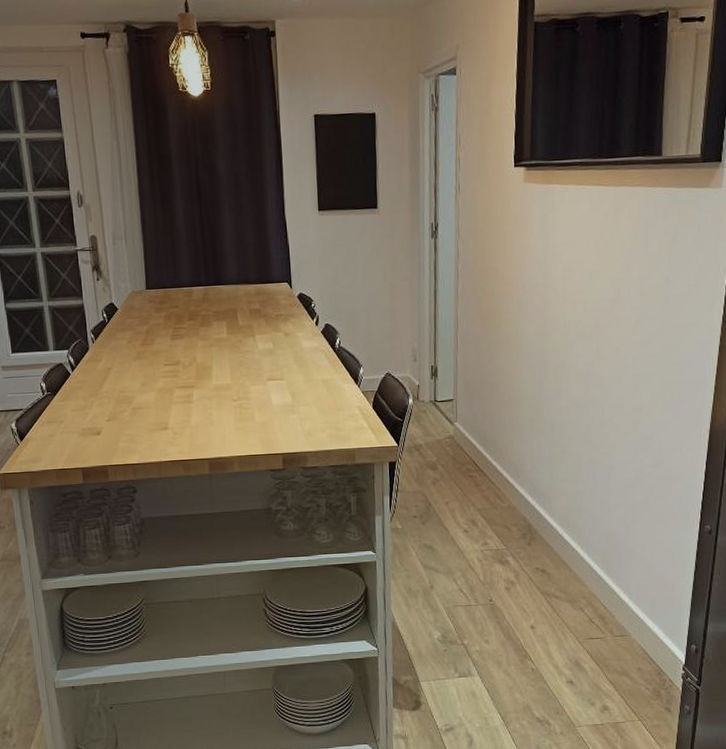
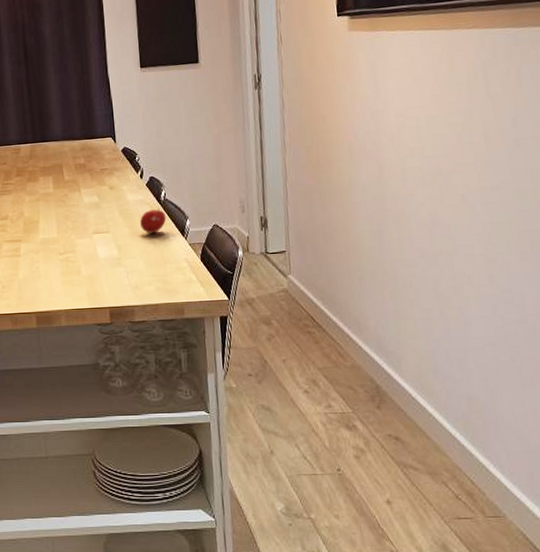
fruit: none [314,356,341,381] -> present [139,208,167,234]

